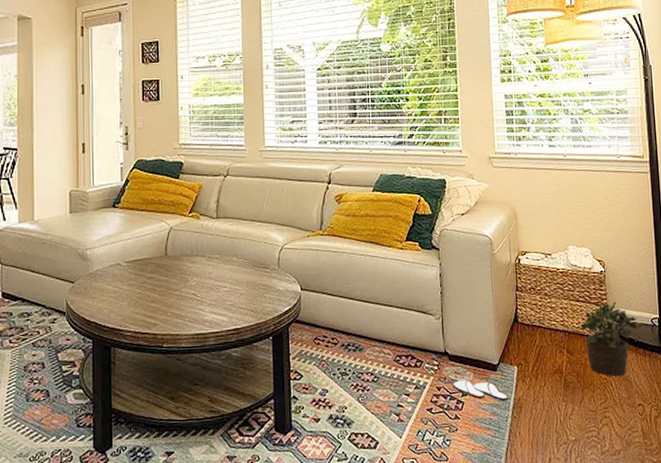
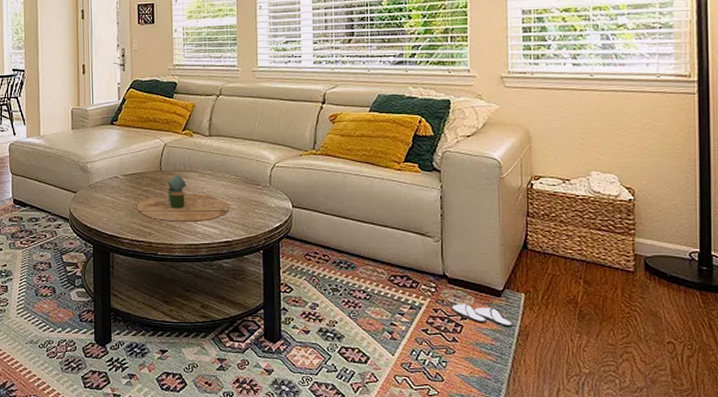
decorative tray: none [140,259,238,311] -> present [136,174,229,222]
potted plant: present [580,301,643,377] -> none [601,232,678,311]

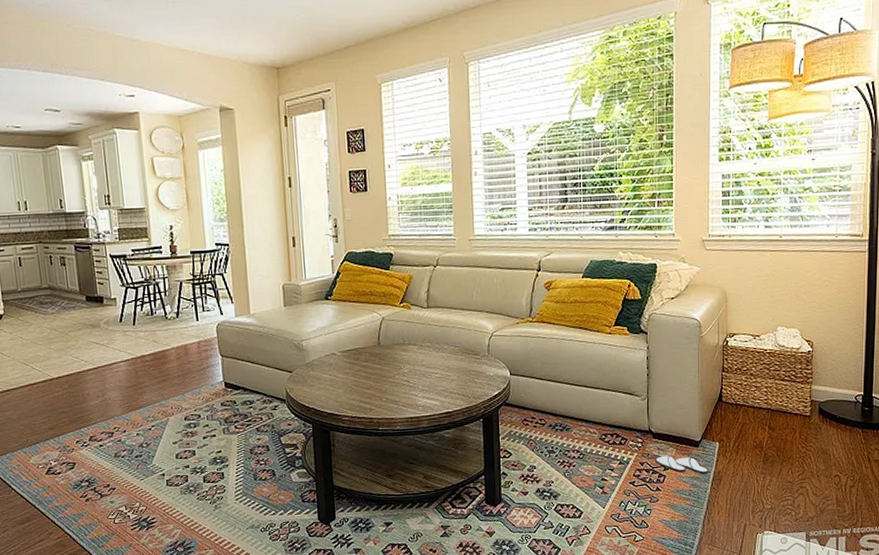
decorative tray: present [136,174,229,222] -> none [355,348,449,396]

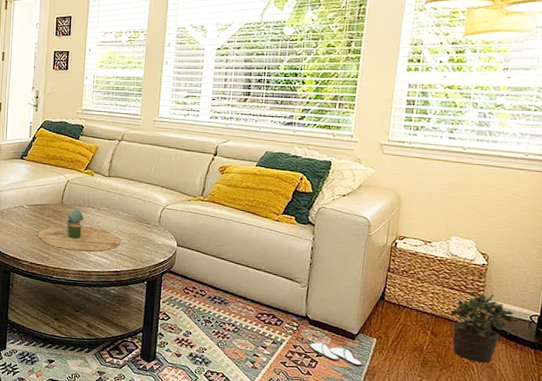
decorative tray: none [355,348,449,396] -> present [37,208,120,252]
potted plant: none [784,379,846,450] -> present [450,293,519,363]

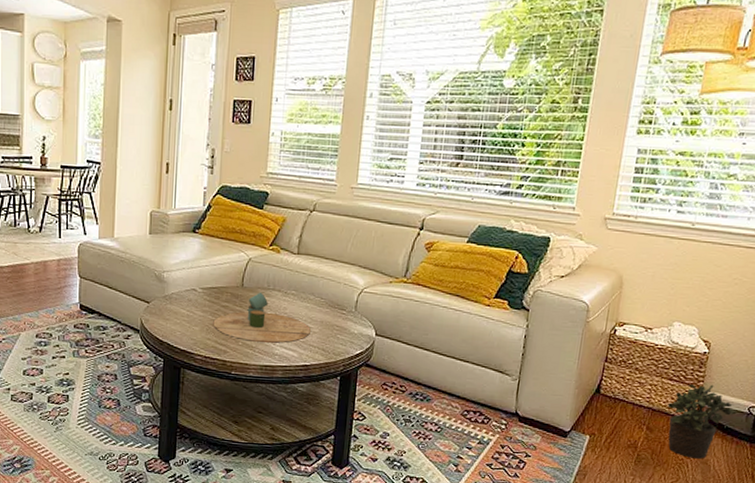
slippers: present [309,342,363,366] -> none [517,441,574,466]

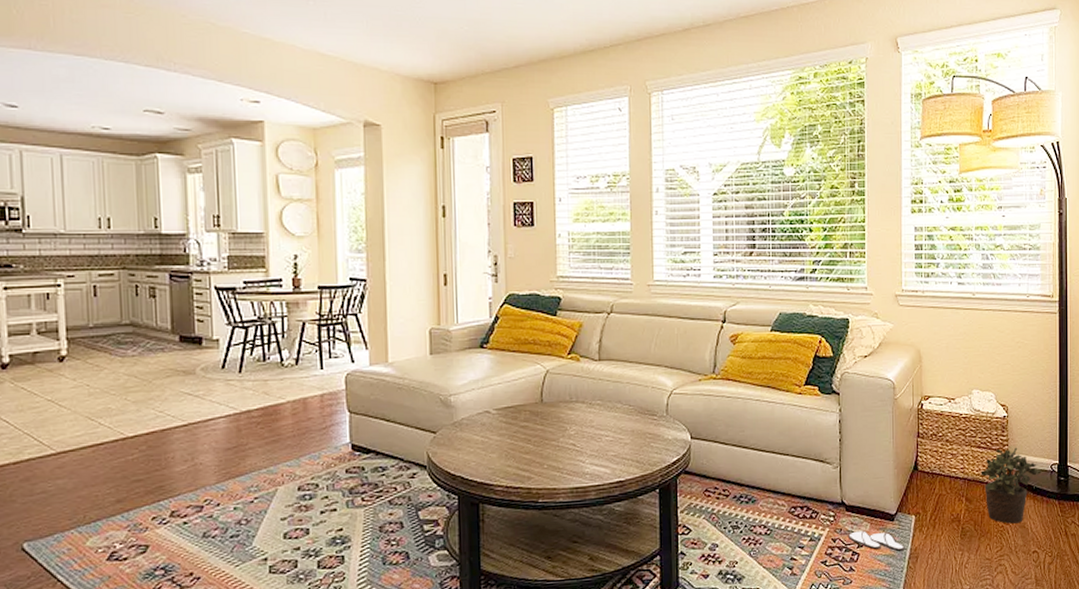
decorative tray: present [213,292,311,343] -> none [512,406,622,463]
slippers: none [517,441,574,466] -> present [848,530,905,551]

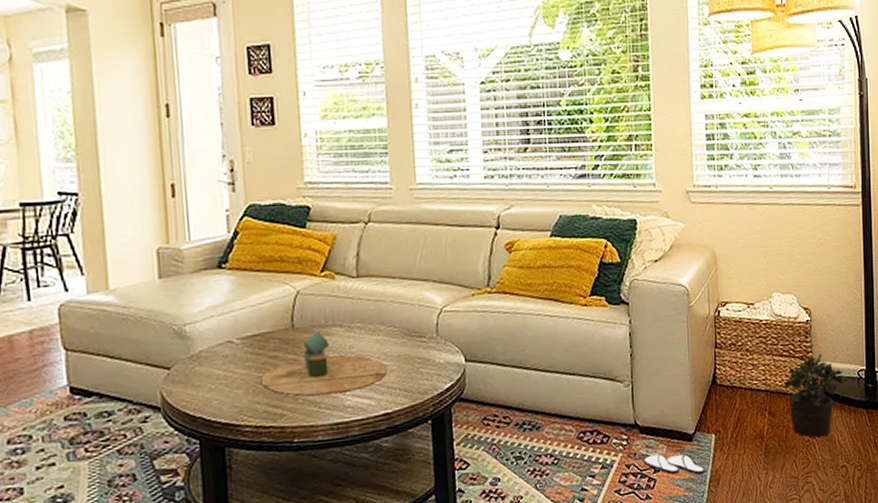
decorative tray: none [512,406,622,463] -> present [260,331,387,396]

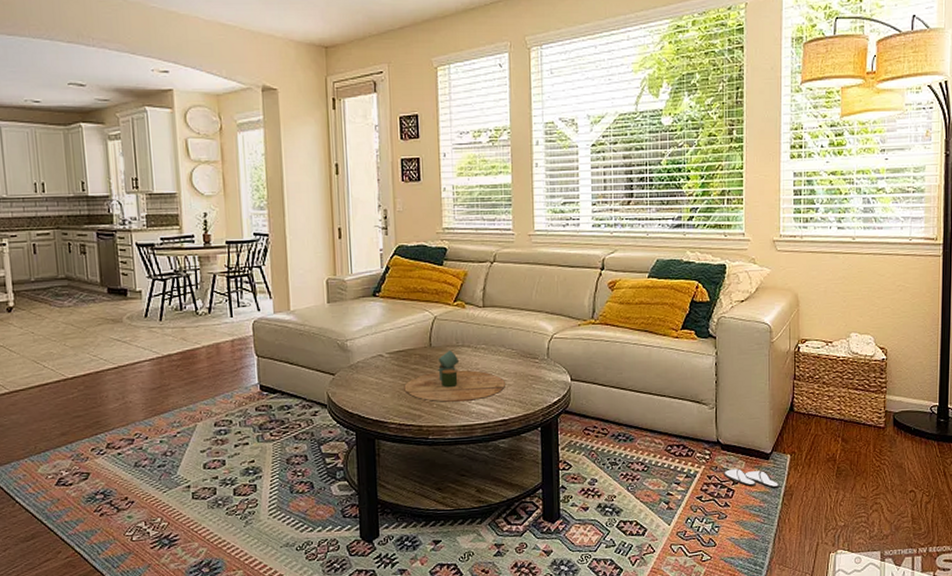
potted plant: present [784,353,849,438] -> none [857,389,921,464]

